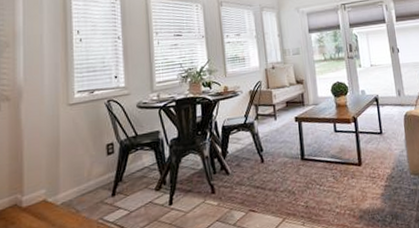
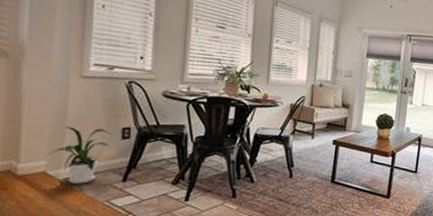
house plant: none [47,149,99,207] -> present [48,126,113,184]

